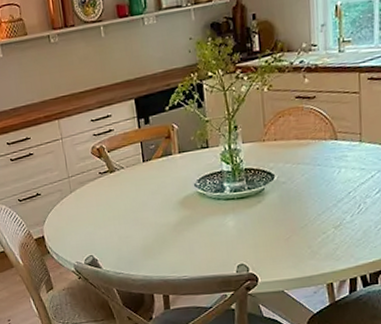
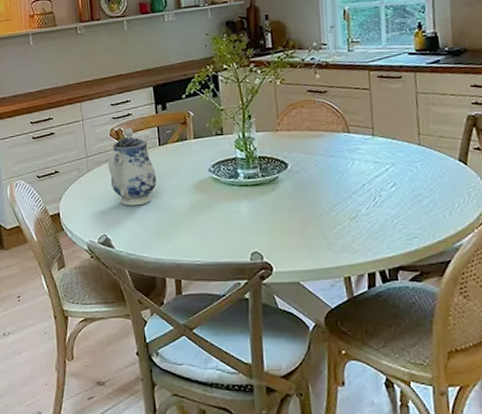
teapot: none [90,144,142,226] -> present [107,127,157,206]

